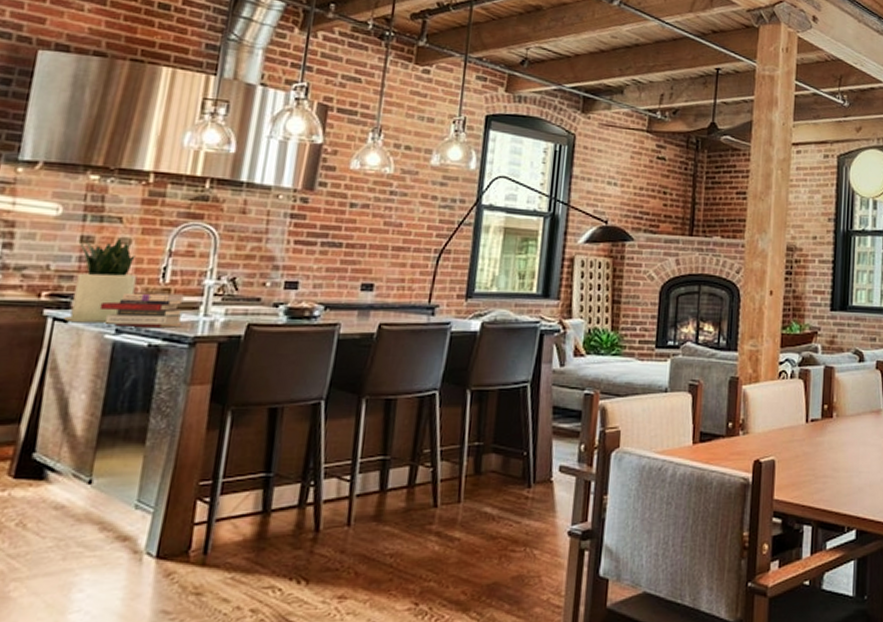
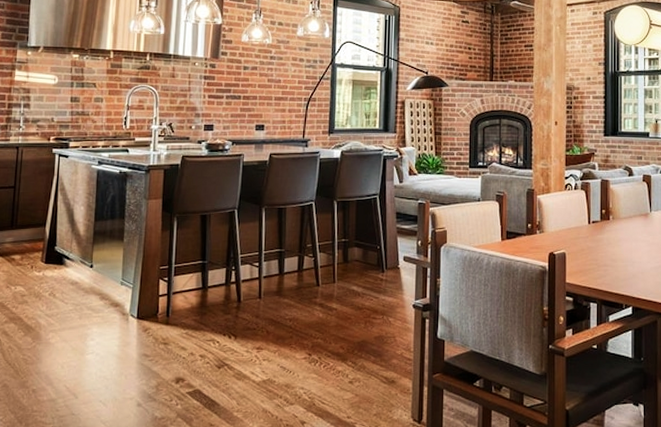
planter: present [64,239,138,324] -> none [66,99,109,158]
books: present [99,292,184,328] -> none [87,136,140,160]

